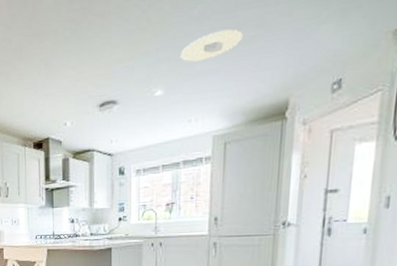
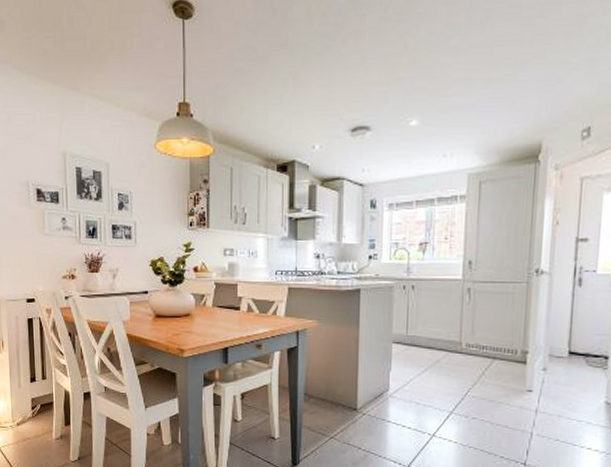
recessed light: present [180,28,243,62] -> none [436,64,498,94]

